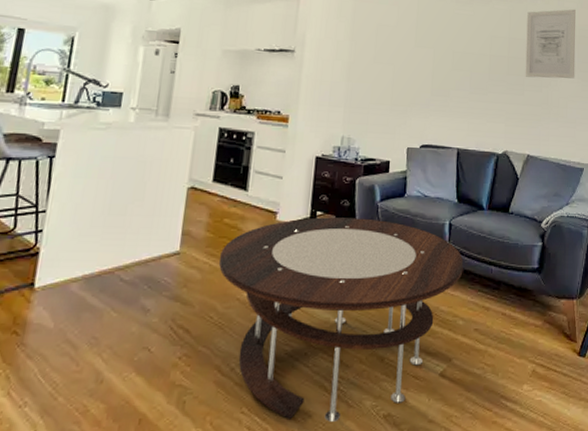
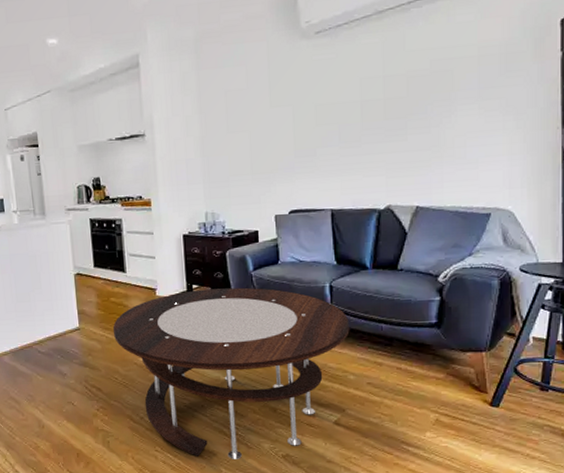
wall art: present [525,9,576,79] -> none [405,22,475,119]

